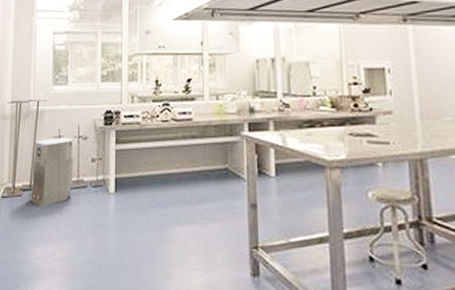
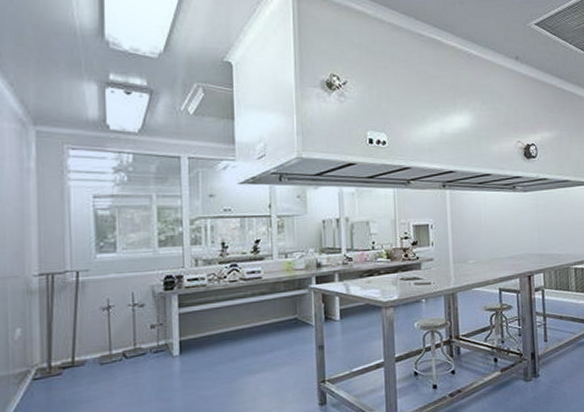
air purifier: present [29,137,74,206] -> none [72,306,129,381]

